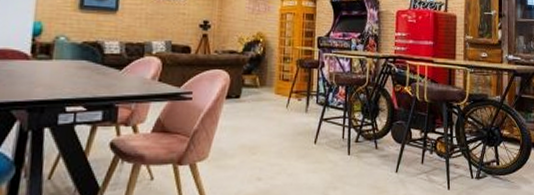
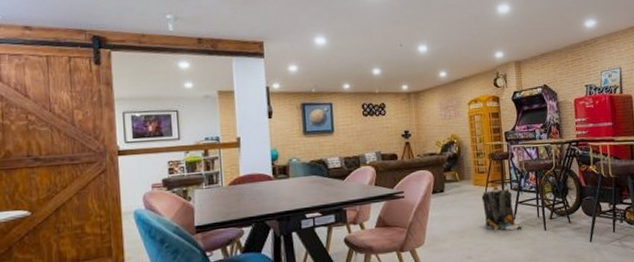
backpack: none [282,99,324,150] -> present [481,187,522,231]

